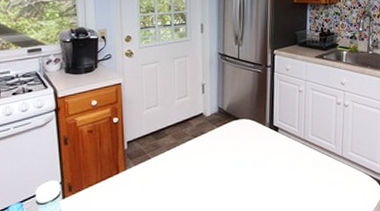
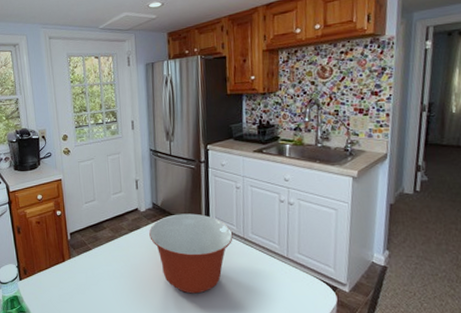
mixing bowl: none [214,117,295,199] -> present [149,213,233,294]

